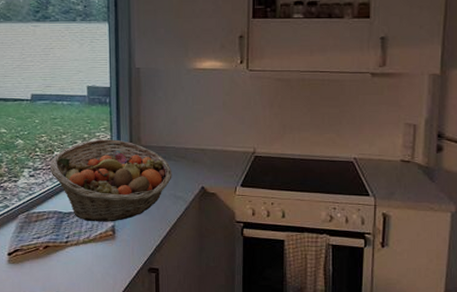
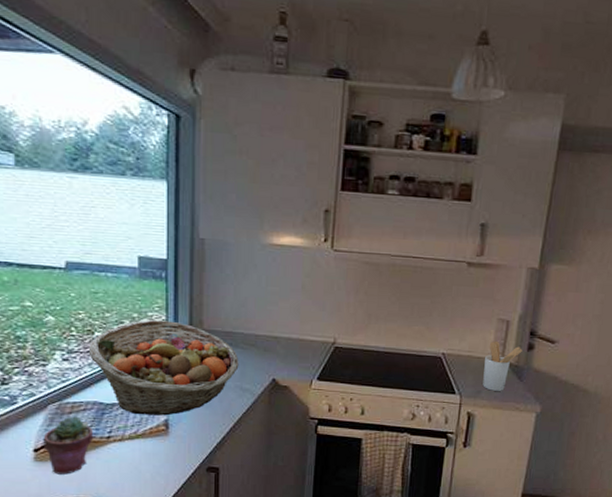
potted succulent: none [15,224,55,275] -> present [43,416,94,475]
utensil holder: none [395,145,432,192] -> present [482,341,523,391]

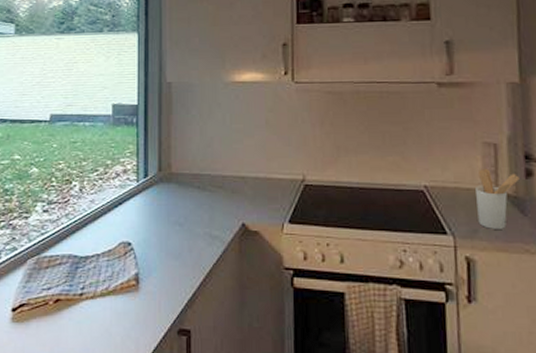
potted succulent: present [43,416,94,475] -> none [21,271,68,338]
fruit basket: present [88,320,239,416] -> none [66,166,207,269]

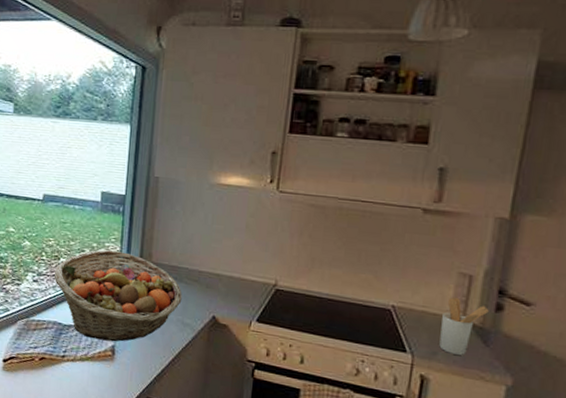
fruit basket: none [66,166,207,269] -> present [53,250,182,342]

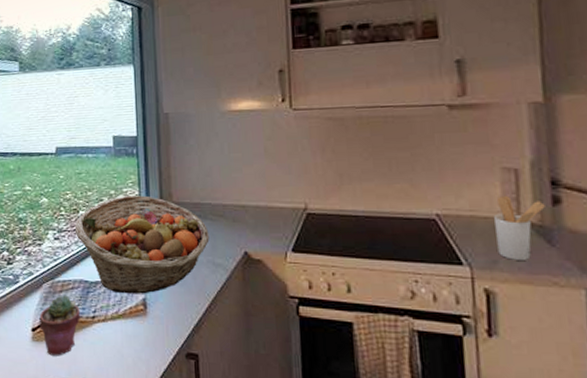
potted succulent: none [11,333,52,387] -> present [39,295,81,356]

